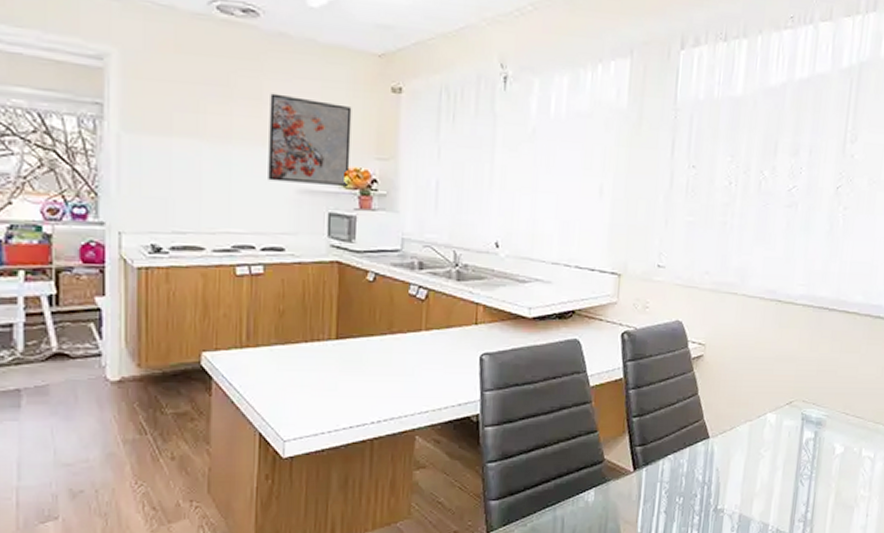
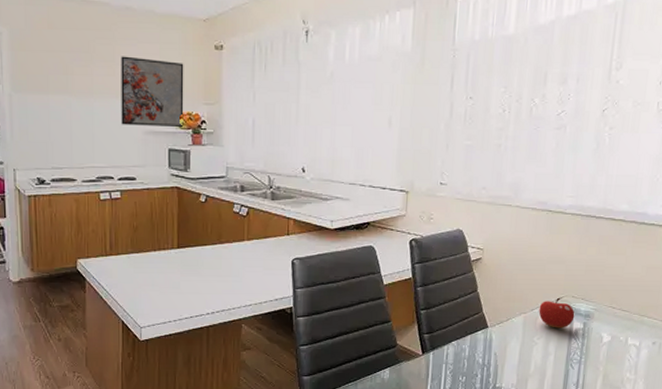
fruit: none [766,402,806,438] -> present [538,297,575,328]

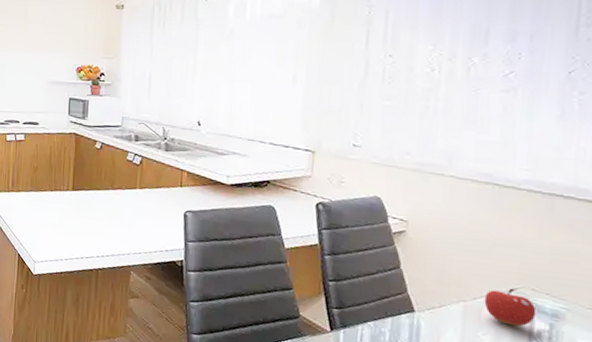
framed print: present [121,56,184,128] -> none [29,15,87,79]

